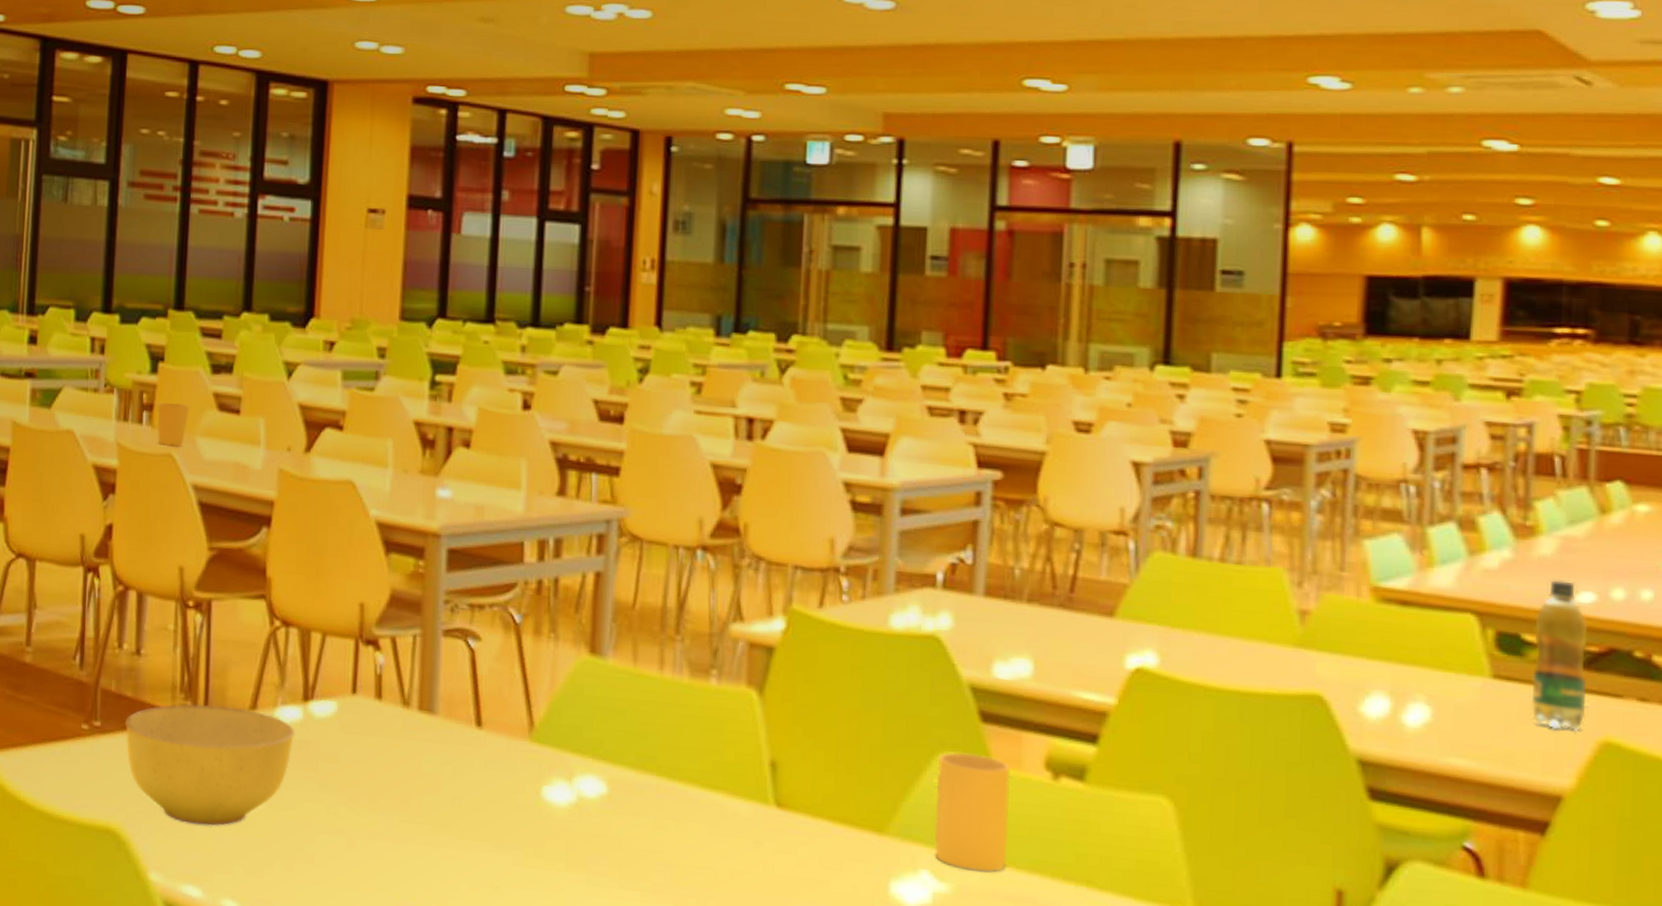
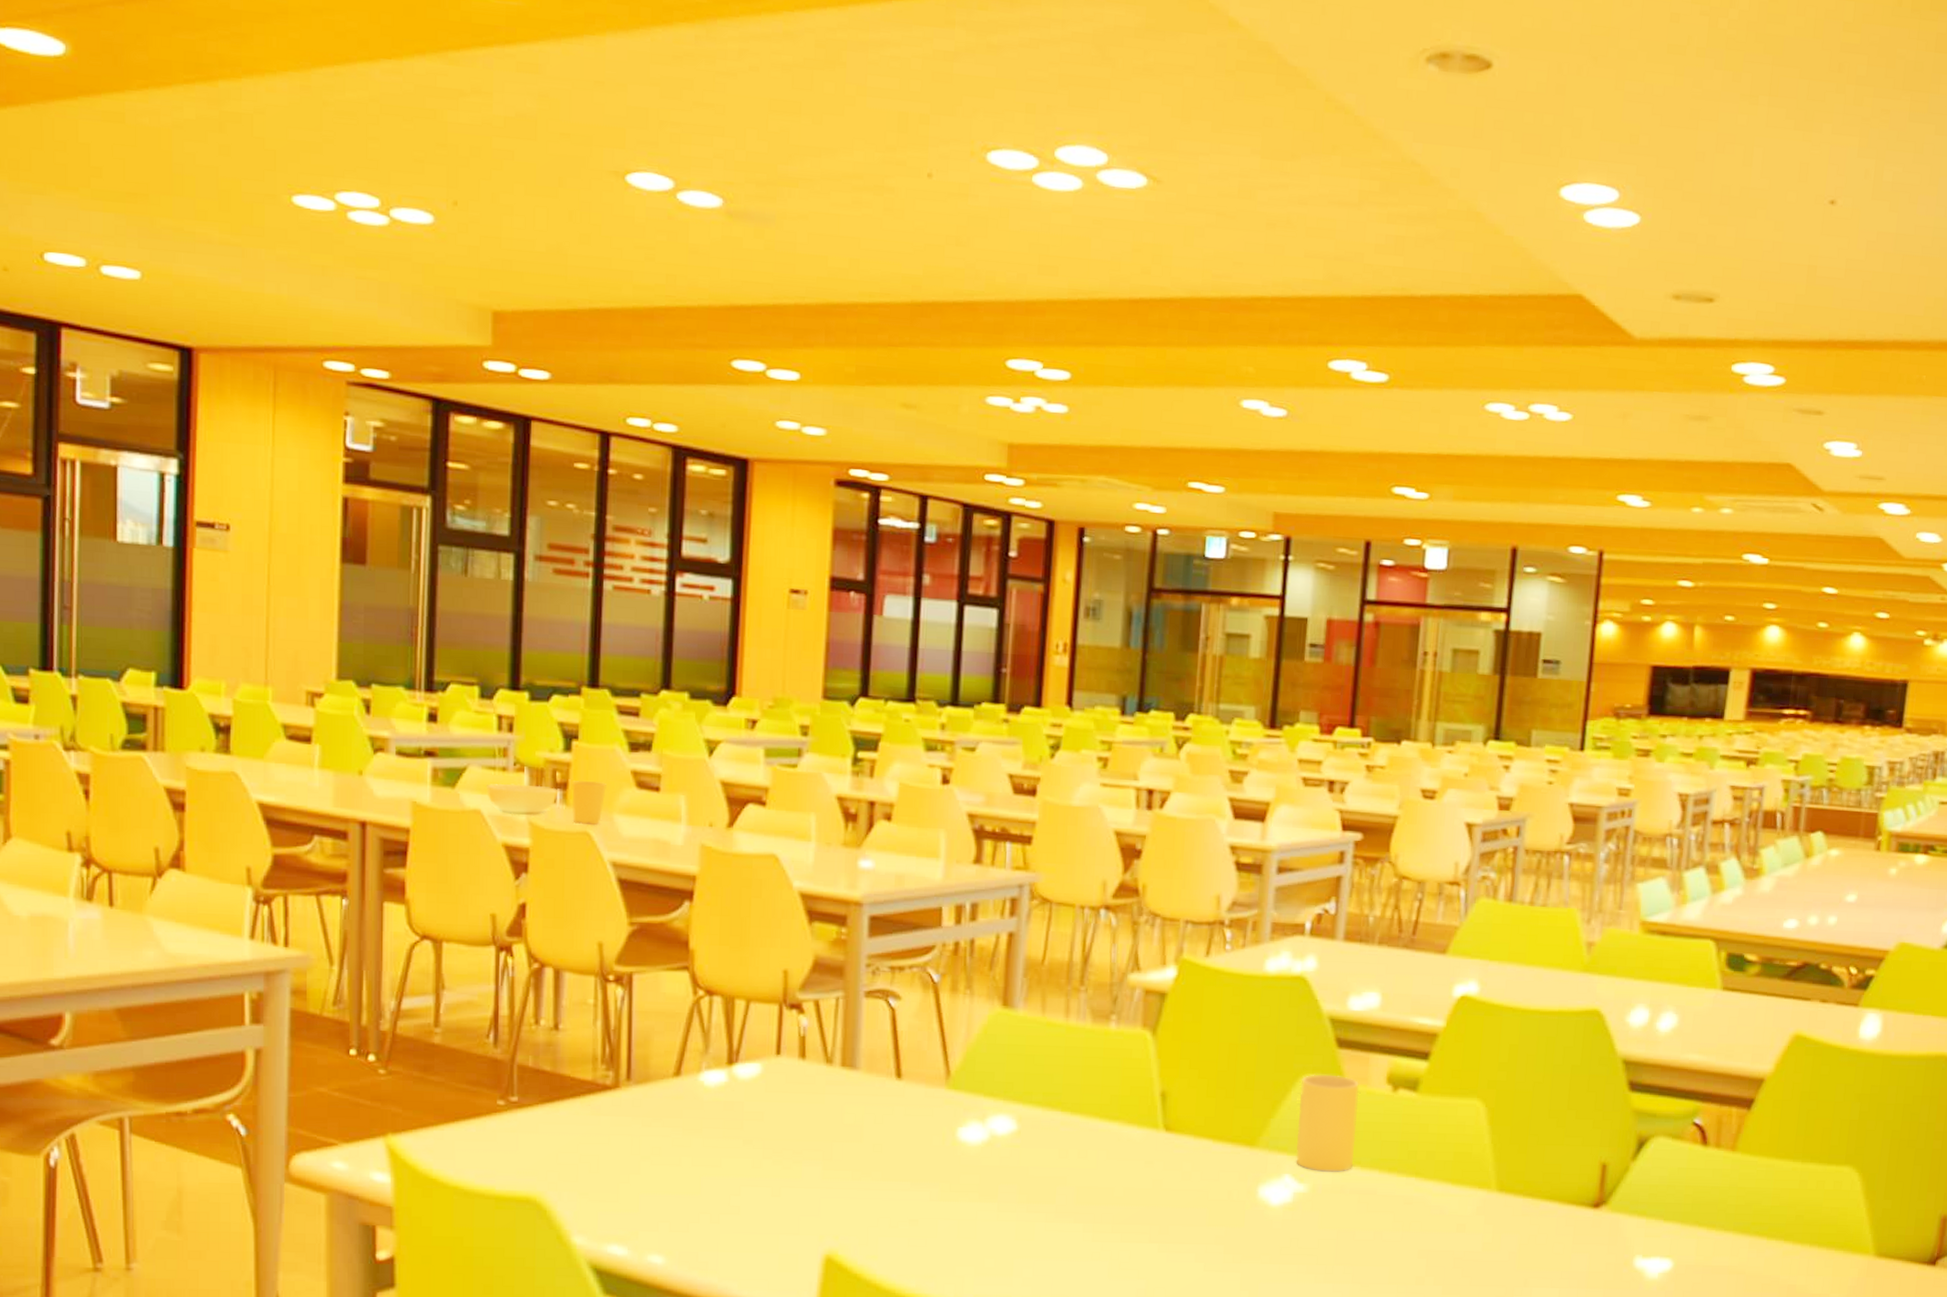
bowl: none [79,405,145,437] -> present [487,784,559,816]
bowl: present [125,704,296,826] -> none [544,1073,720,1188]
bottle: present [1531,580,1588,731] -> none [1747,911,1791,1028]

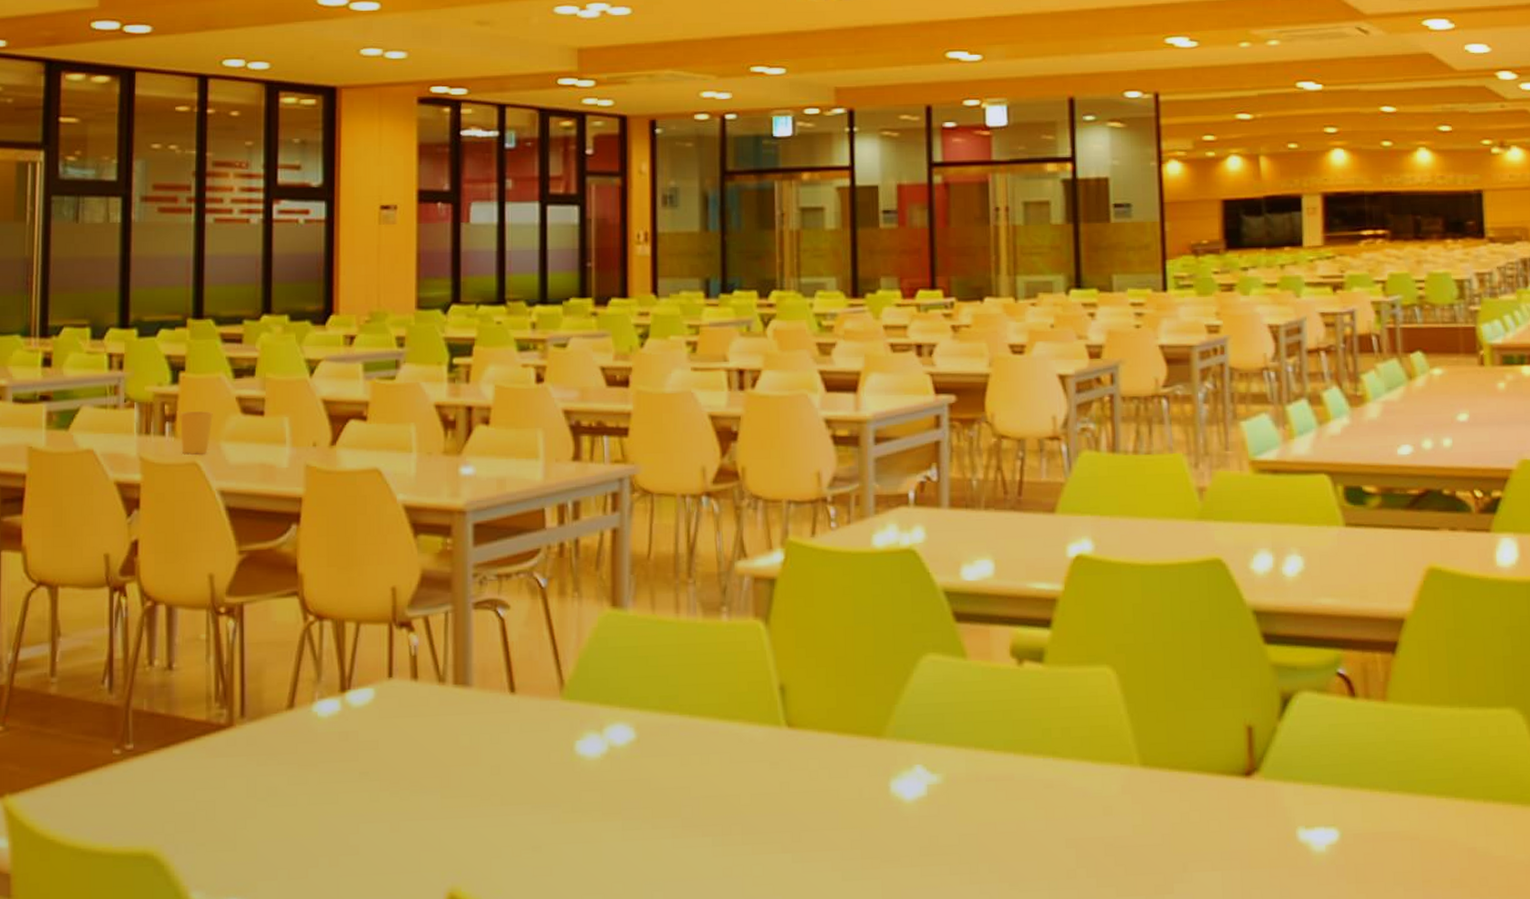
bowl: present [487,784,559,816] -> none [99,419,167,452]
cup: present [1296,1074,1359,1172] -> none [922,652,986,759]

